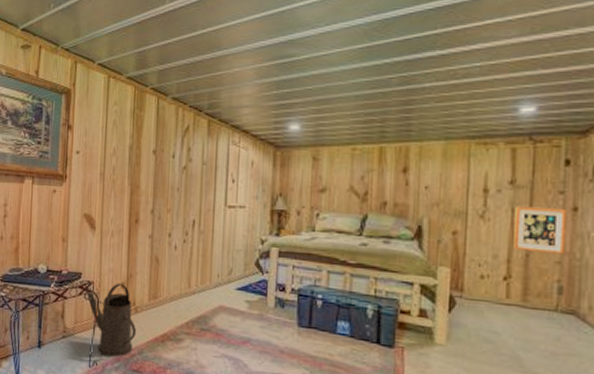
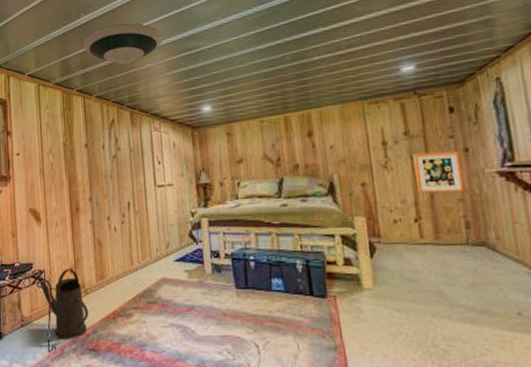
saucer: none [163,17,256,65] -> present [82,23,163,65]

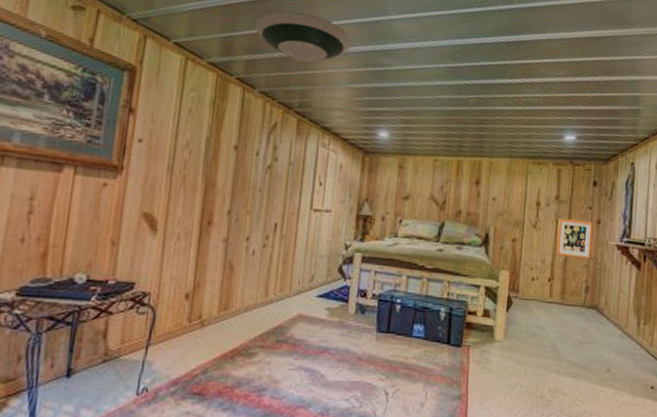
watering can: present [38,269,89,340] -> none [139,294,202,381]

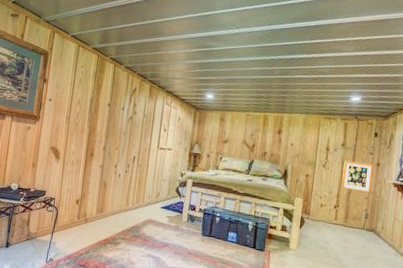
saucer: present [254,11,352,63] -> none [122,11,188,46]

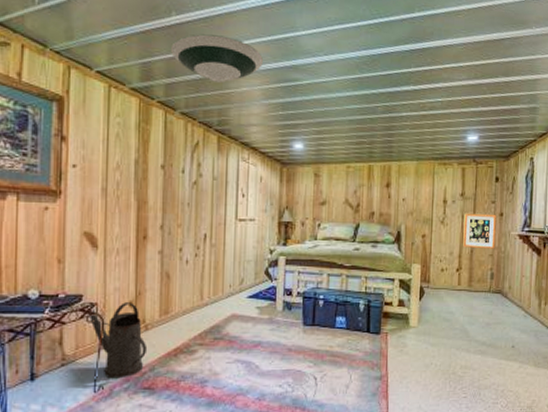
watering can: none [48,200,86,256] -> present [88,302,148,379]
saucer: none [122,11,188,46] -> present [170,34,263,82]

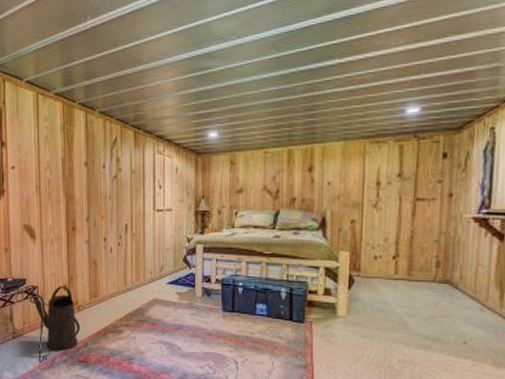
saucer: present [170,34,263,82] -> none [87,32,174,79]
wall art: present [463,213,496,249] -> none [401,195,444,234]

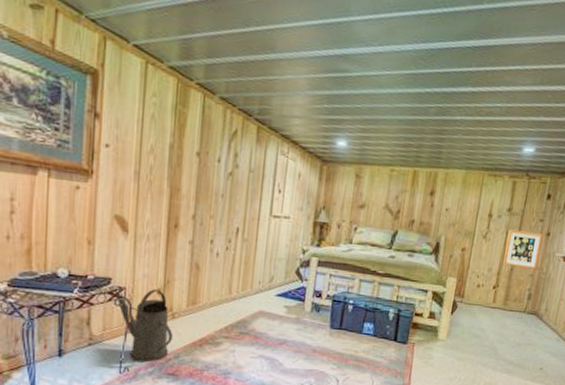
wall art: none [401,195,444,234] -> present [503,229,543,269]

